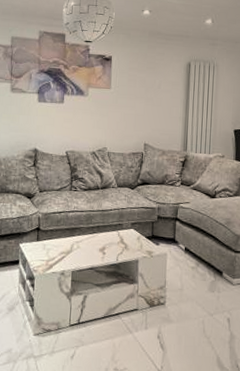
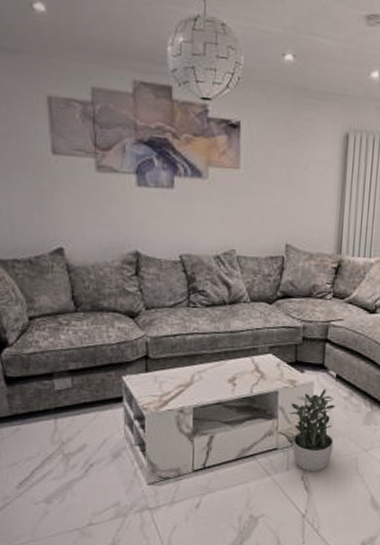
potted plant: none [147,259,185,332] -> present [289,389,335,472]

